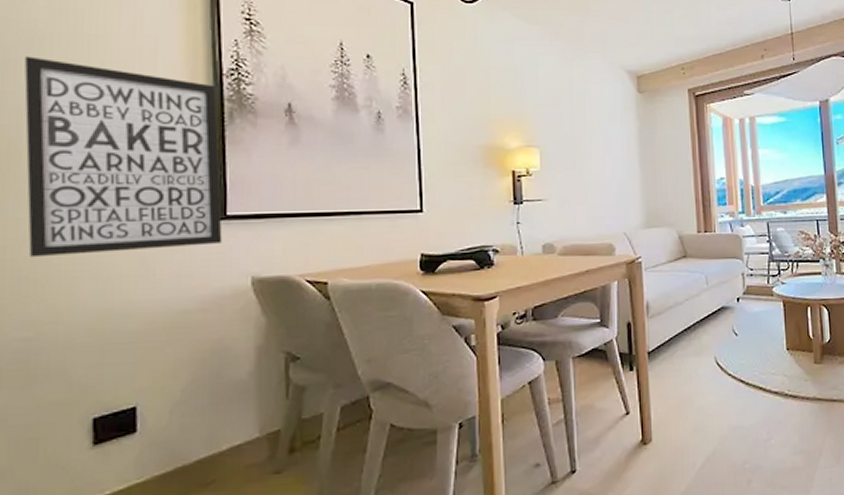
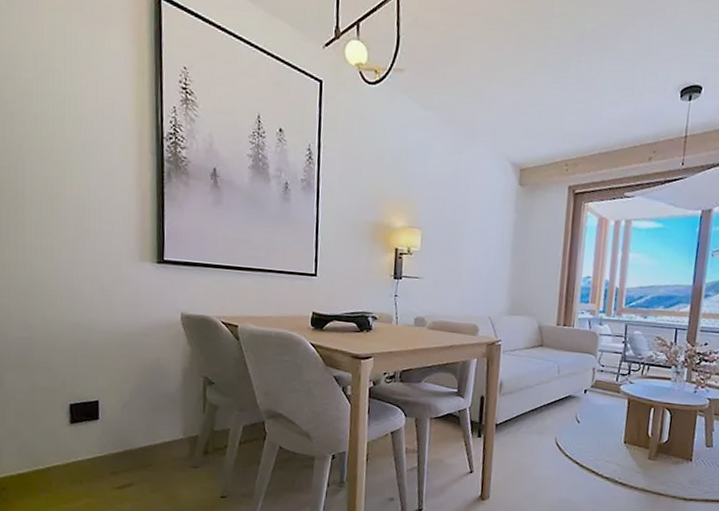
wall art: present [23,56,223,258] -> none [18,110,161,283]

